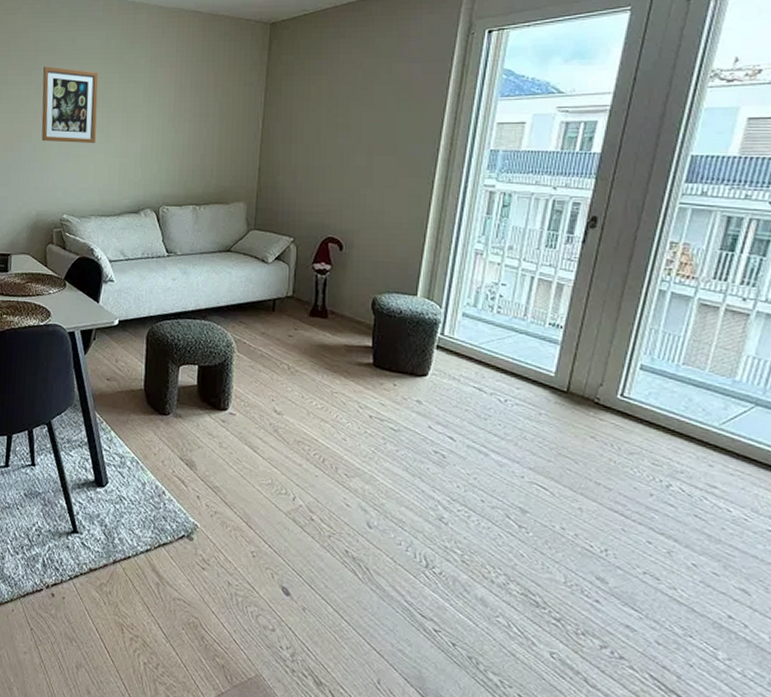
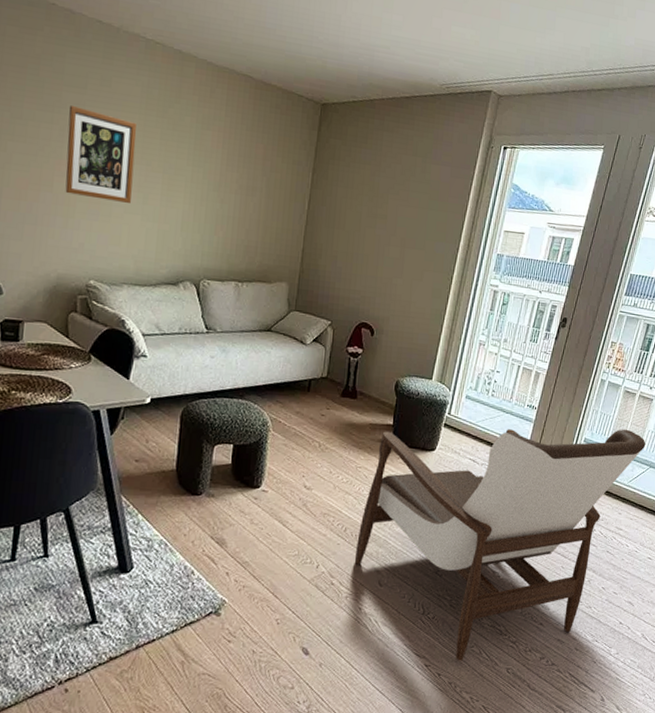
armchair: none [336,352,745,633] -> present [354,429,646,661]

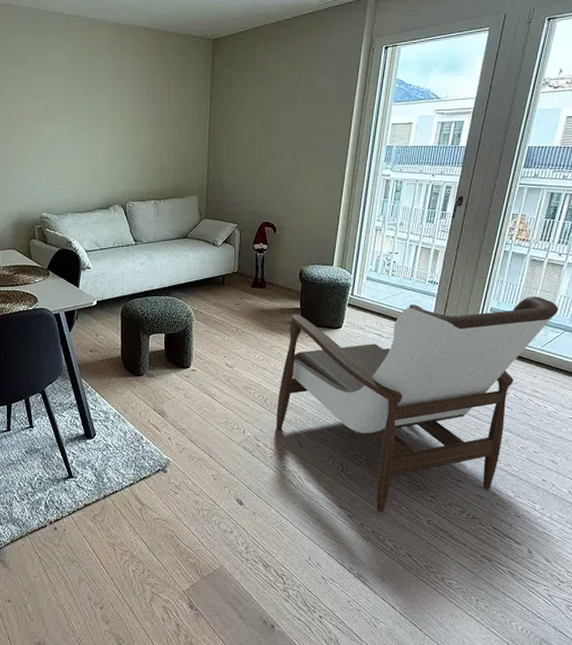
wall art: present [65,105,137,203] -> none [15,78,67,149]

